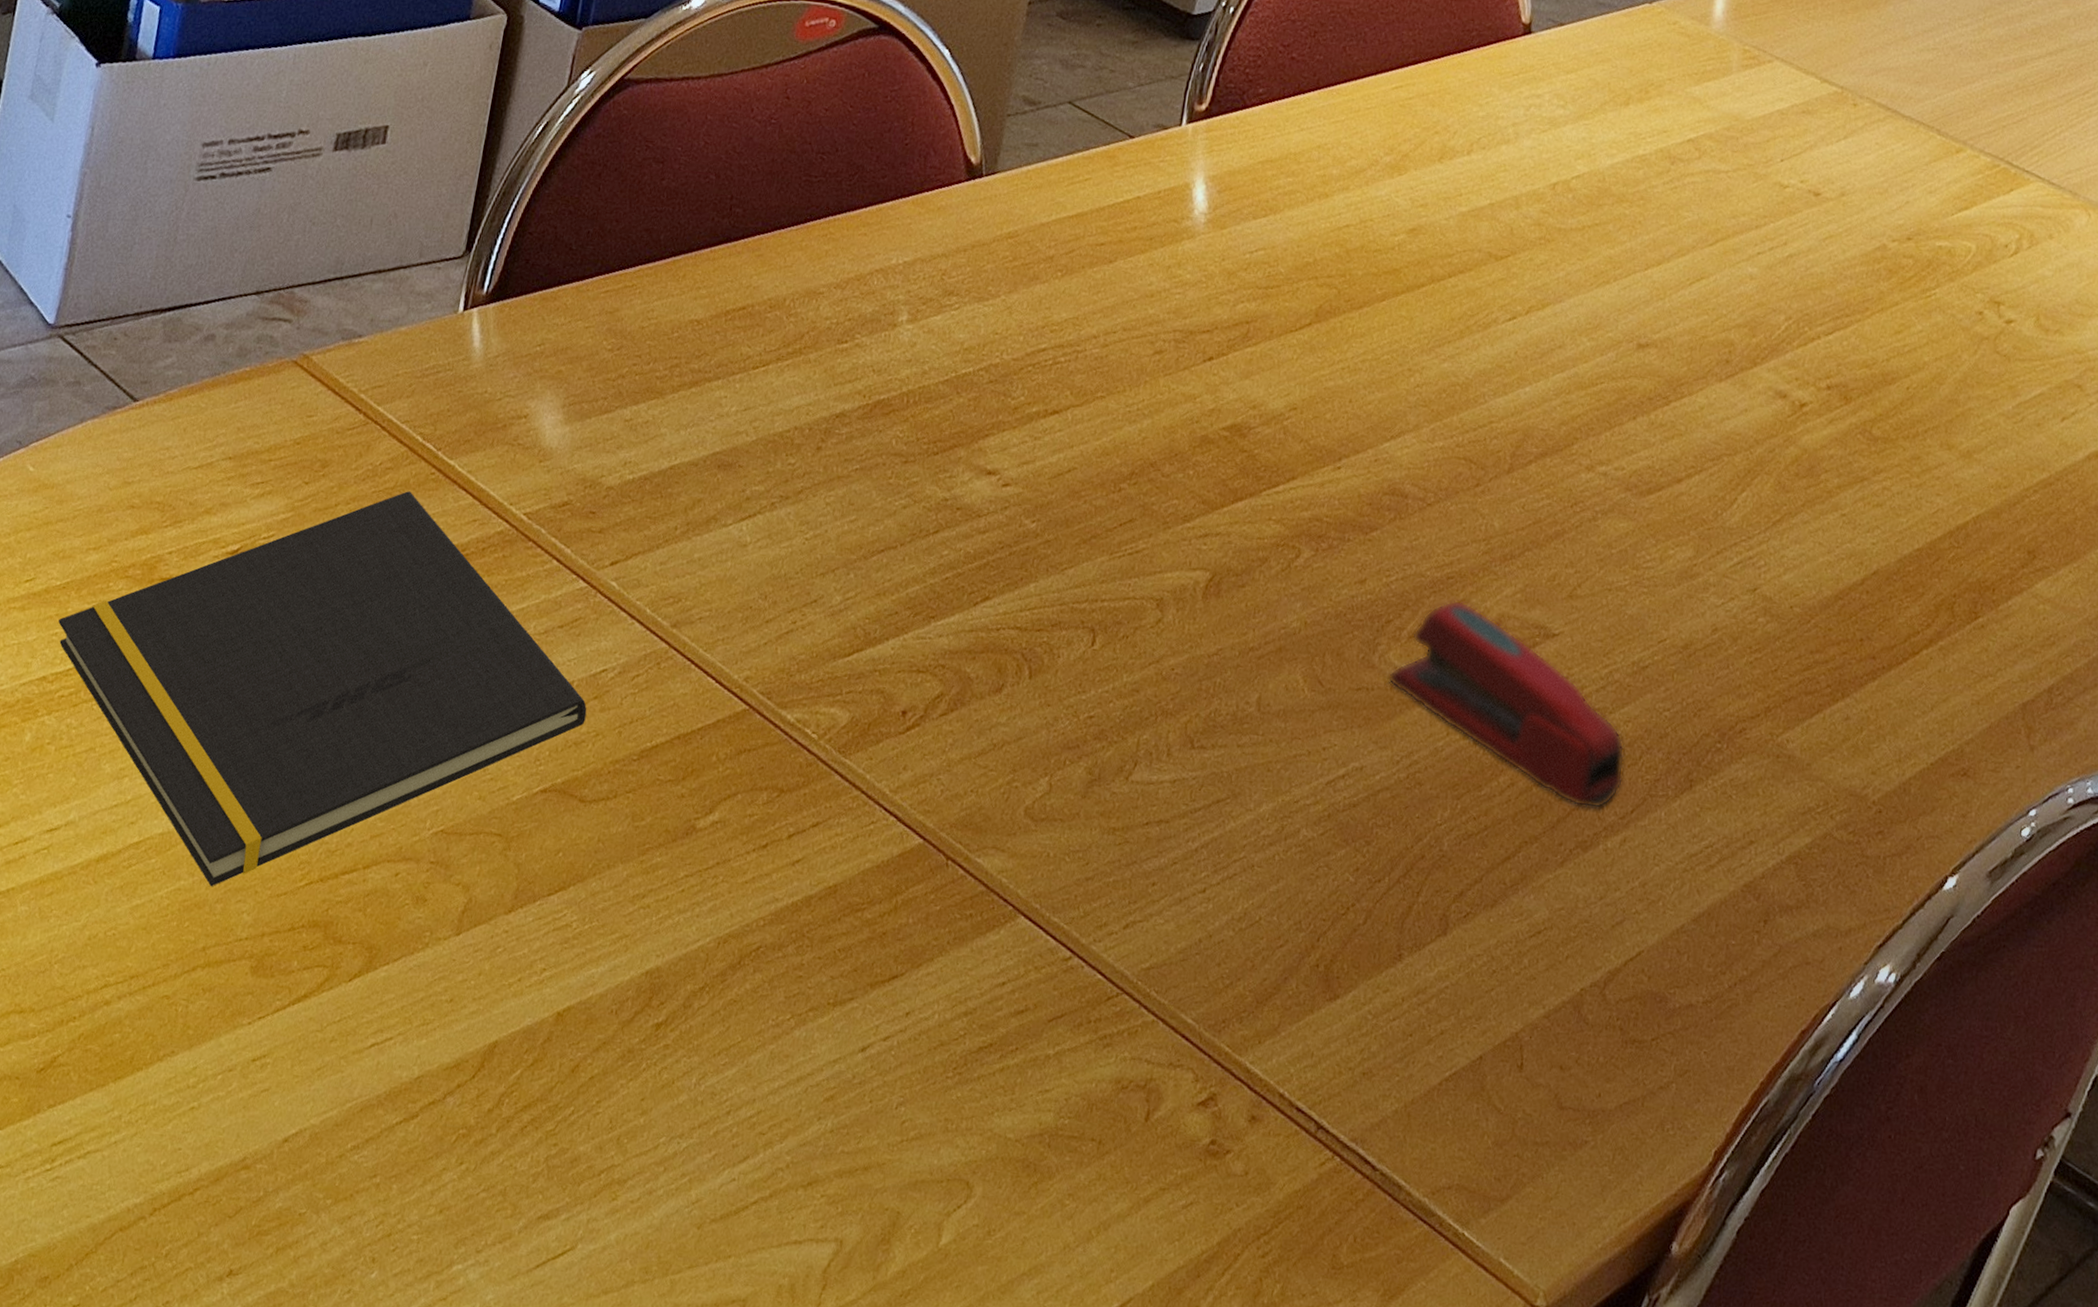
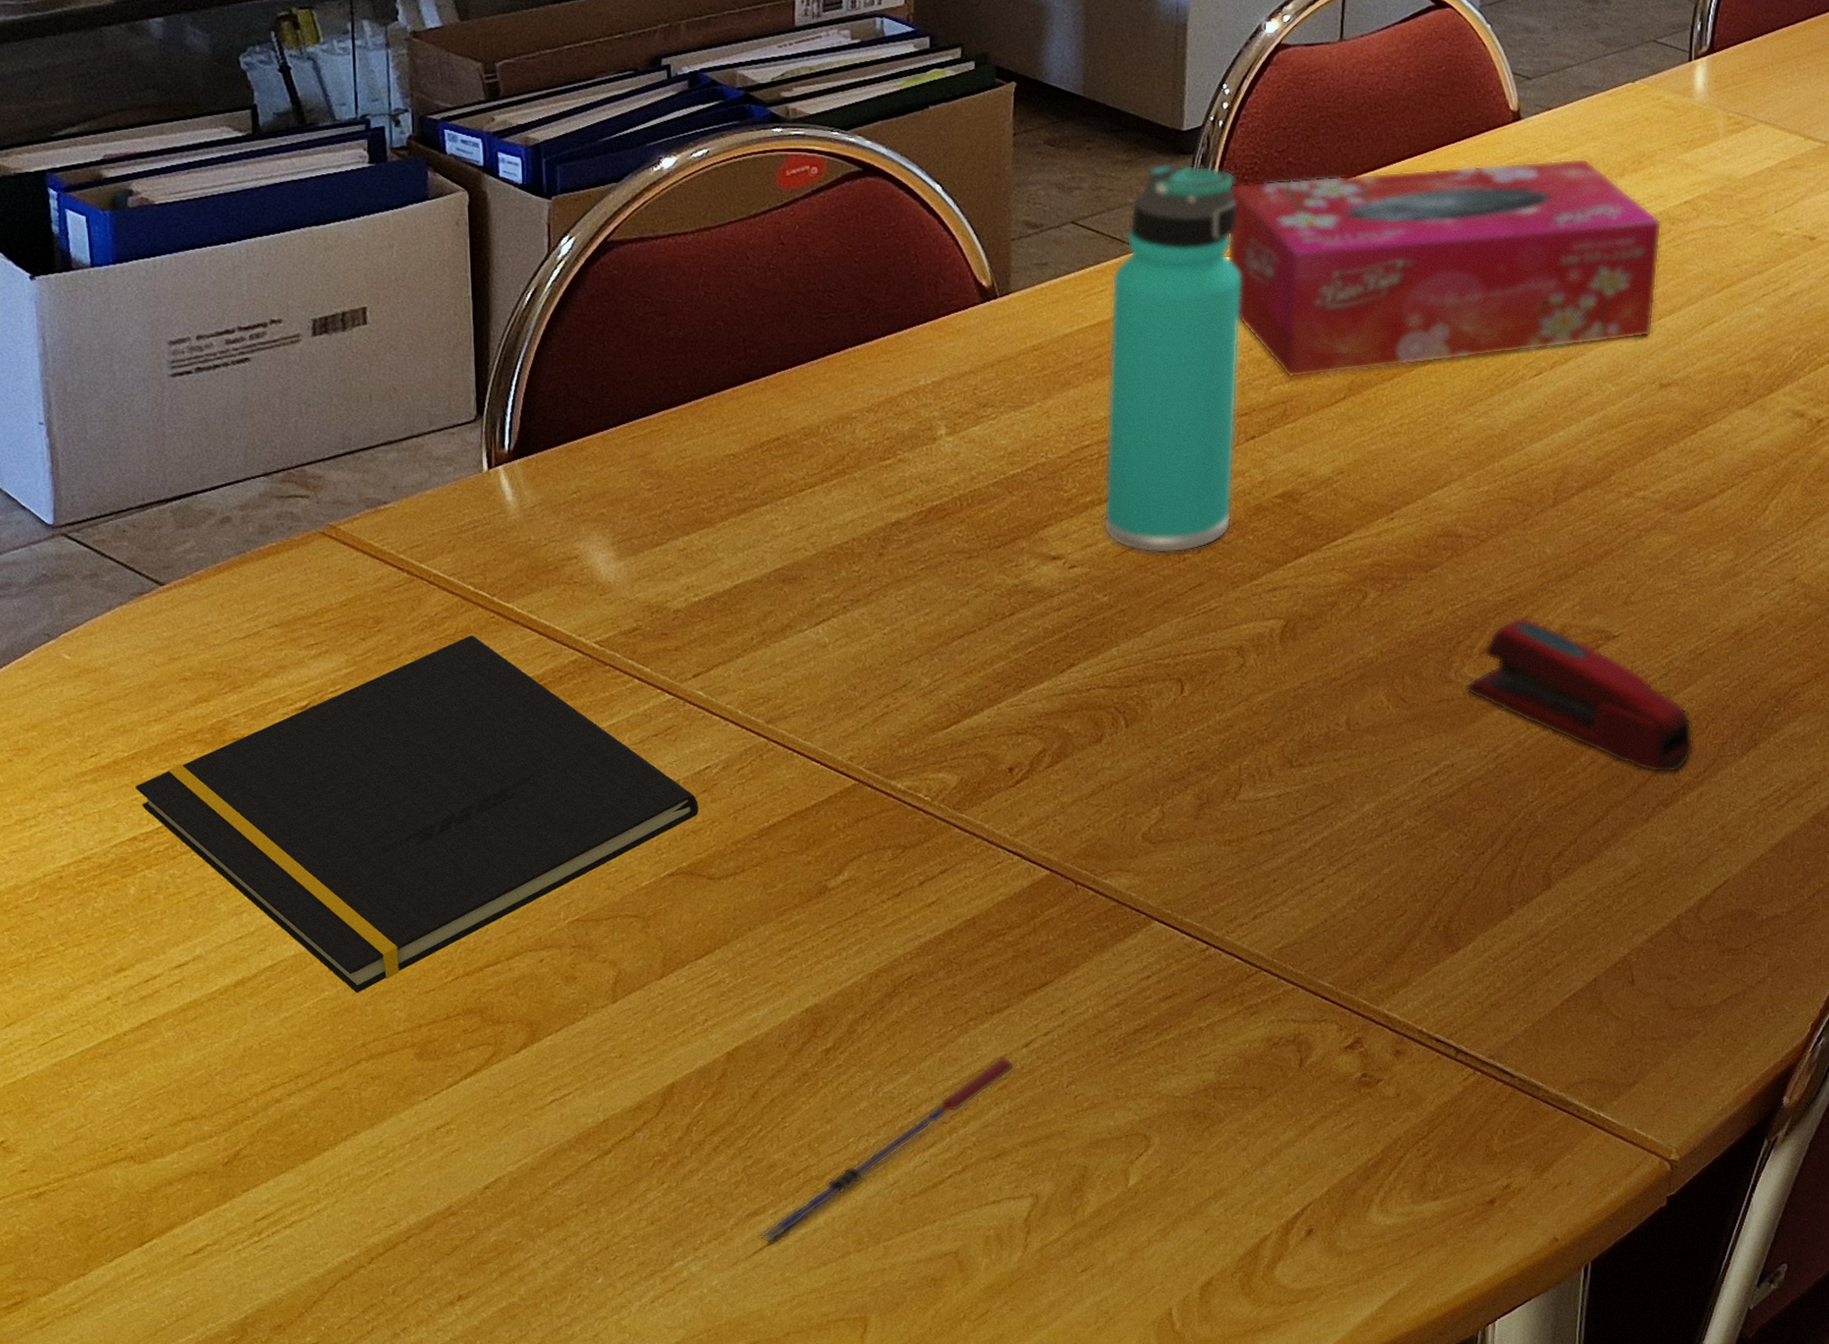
pen: none [544,1059,846,1259] -> present [758,1056,1014,1244]
thermos bottle: none [1044,46,1236,482] -> present [1103,162,1241,553]
tissue box: none [1216,75,1662,297] -> present [1227,158,1662,378]

